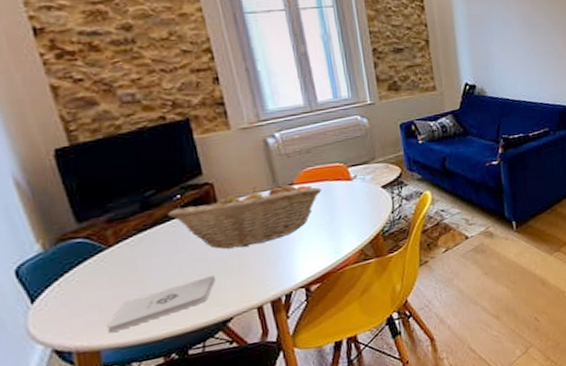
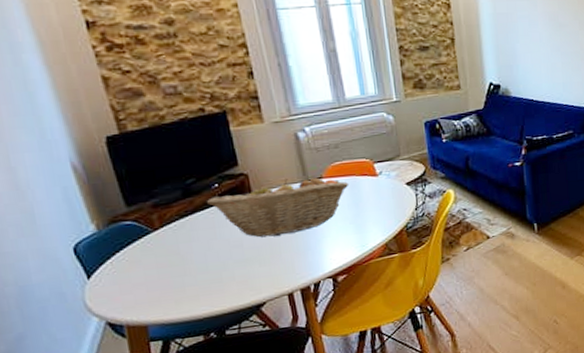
notepad: present [107,274,215,332] -> none [153,261,250,310]

